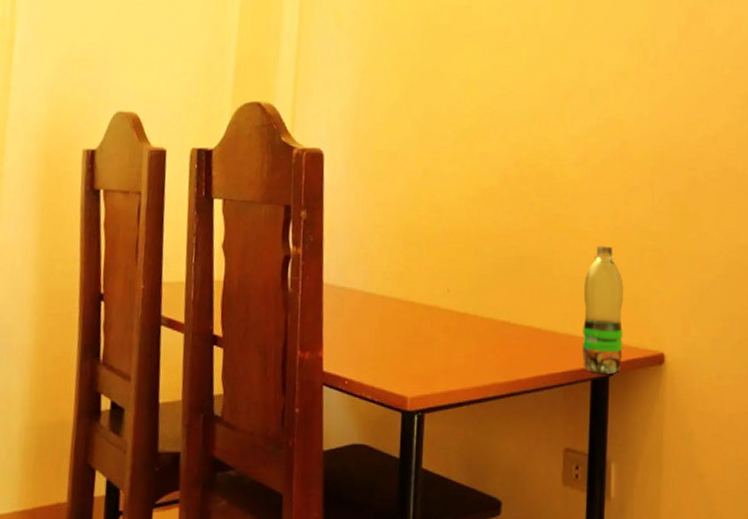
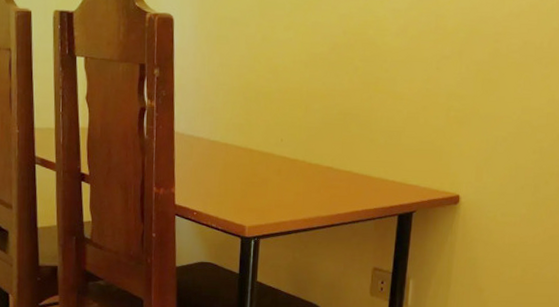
bottle: present [582,245,624,374] -> none [391,105,431,211]

